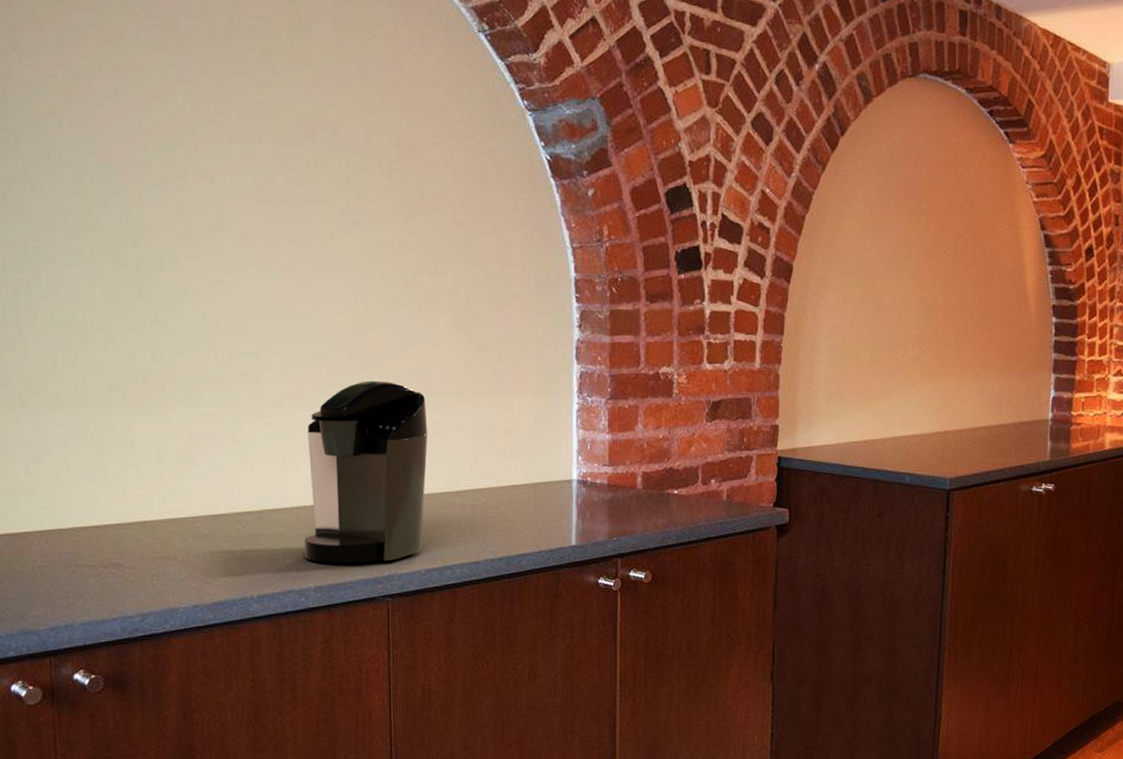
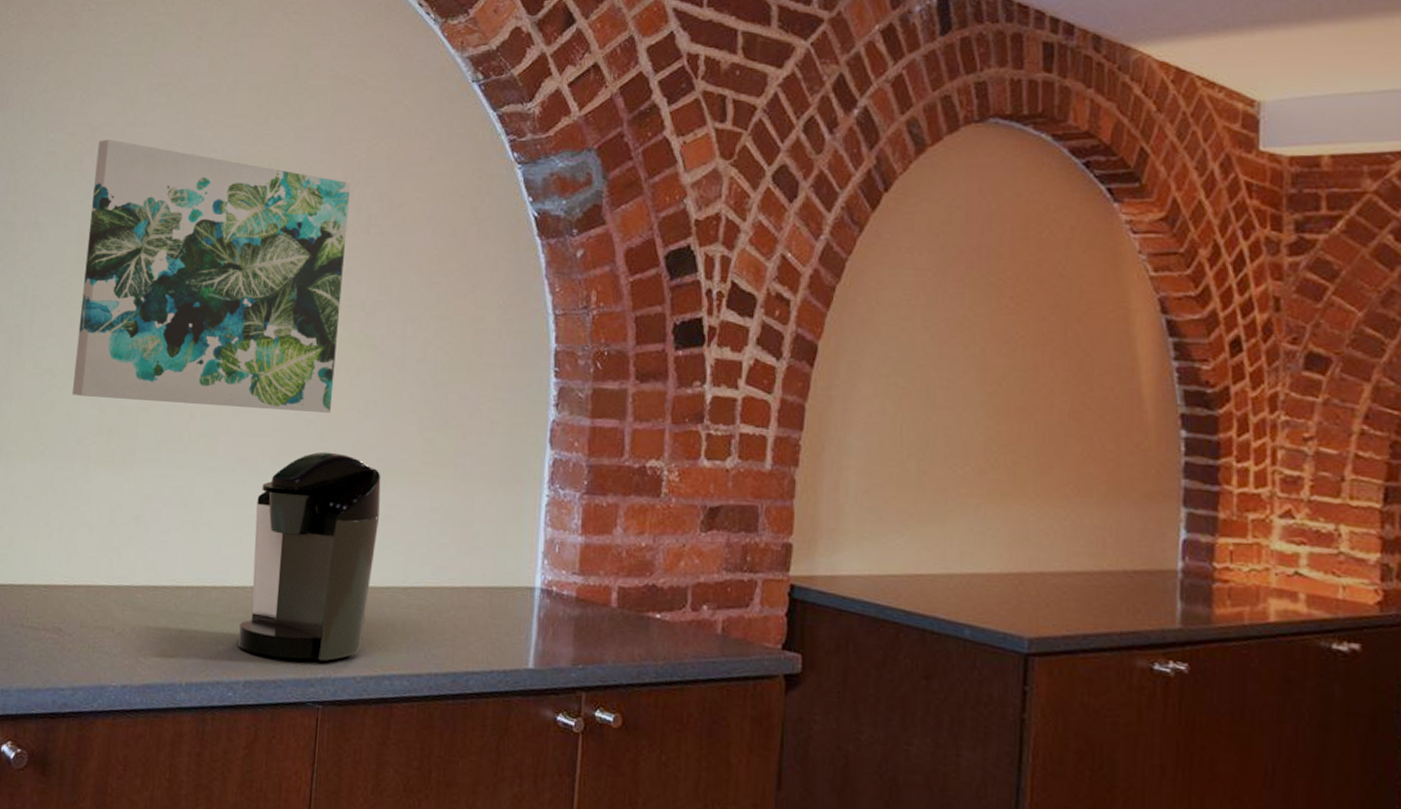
wall art: none [85,83,372,345] -> present [72,139,350,413]

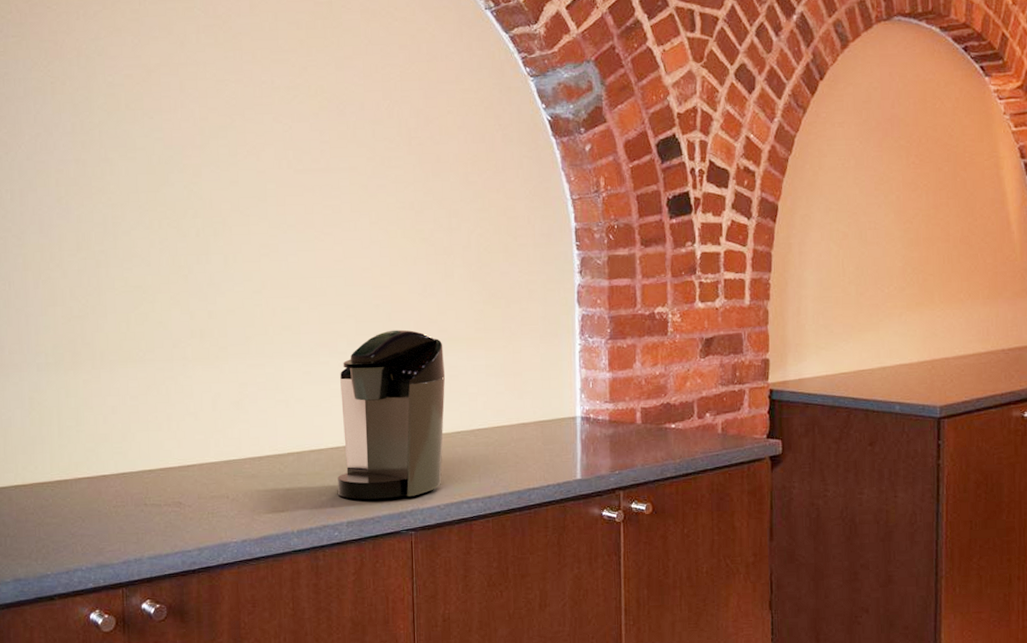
wall art: present [72,139,350,413] -> none [155,78,395,306]

